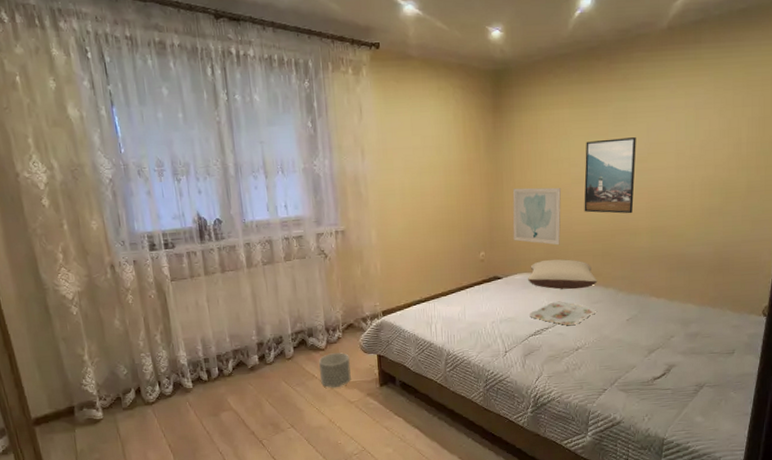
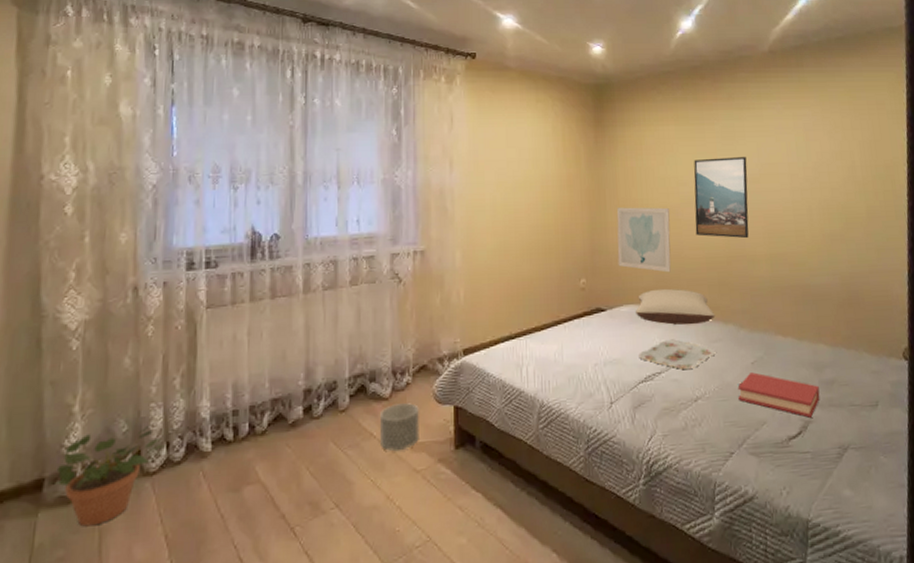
potted plant: none [81,369,157,439] -> present [55,424,165,527]
hardback book: none [613,327,684,363] -> present [737,372,820,418]

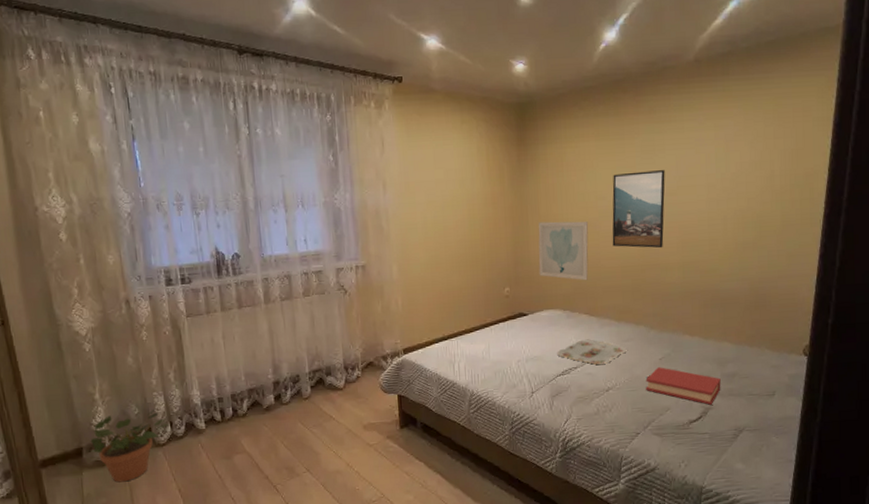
planter: present [380,403,419,452] -> none [337,392,370,430]
pillow: present [636,288,715,325] -> none [555,295,628,327]

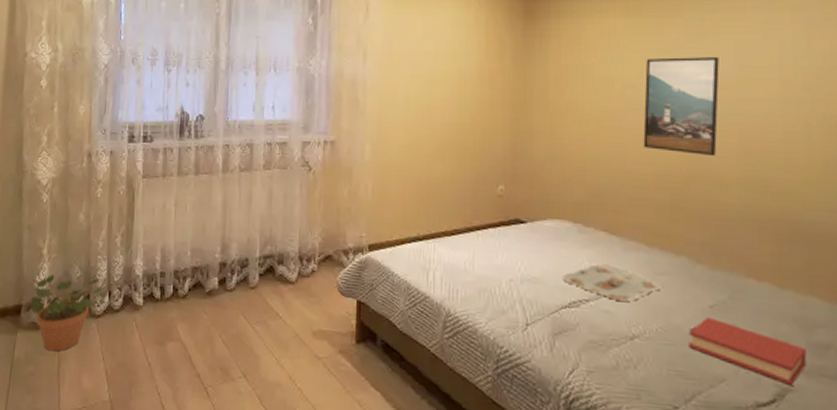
wall art: present [538,221,589,281] -> none [543,109,611,188]

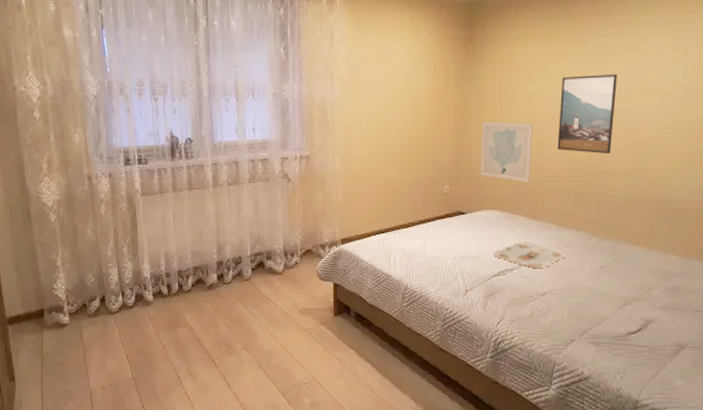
potted plant: present [29,274,107,352] -> none [51,278,121,344]
wall art: none [543,109,611,188] -> present [480,122,533,183]
hardback book: present [688,317,807,385] -> none [584,275,664,318]

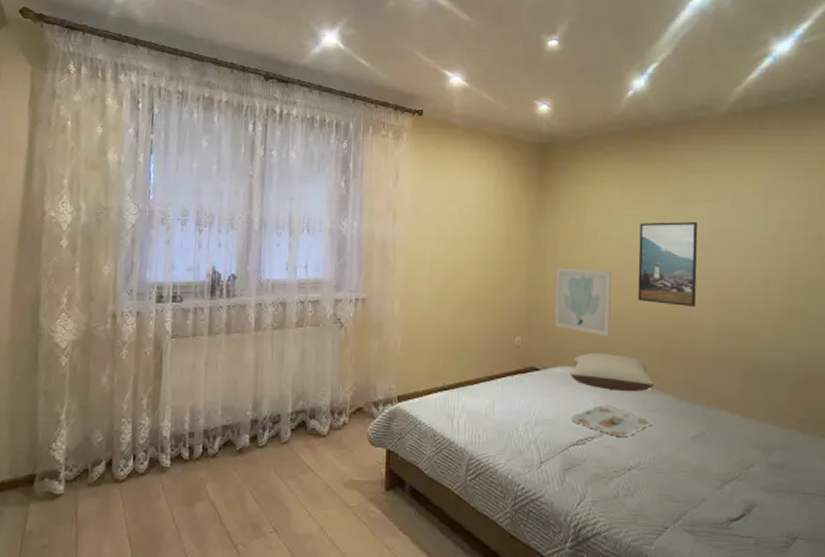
pillow: none [494,197,569,231] -> present [571,352,655,392]

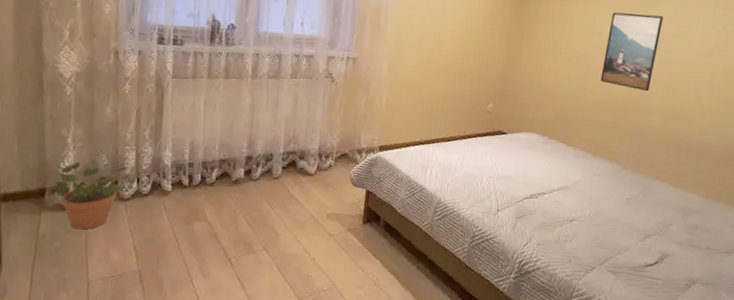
potted plant: none [44,437,132,521] -> present [54,161,136,230]
wall art: present [554,268,611,337] -> none [524,46,580,111]
pillow: present [571,352,655,392] -> none [533,123,603,159]
serving tray: present [571,405,654,436] -> none [528,167,597,195]

